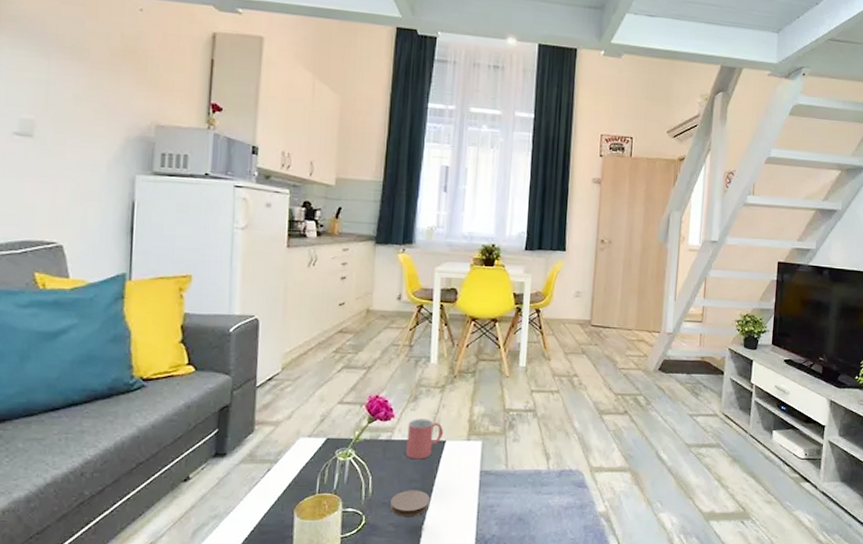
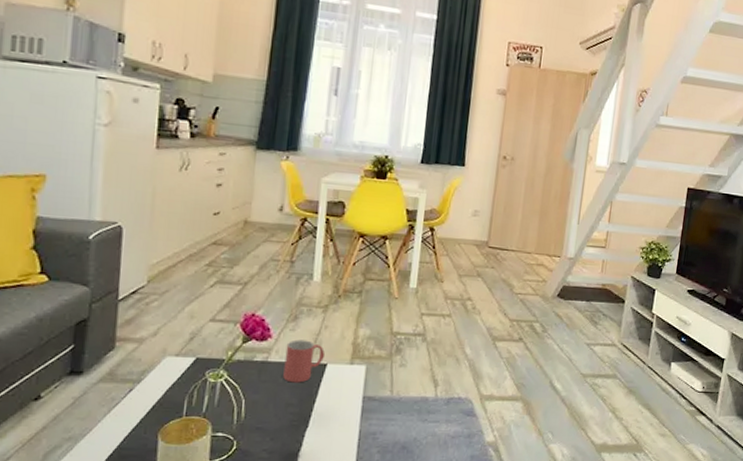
coaster: present [390,490,431,516] -> none [264,415,308,442]

